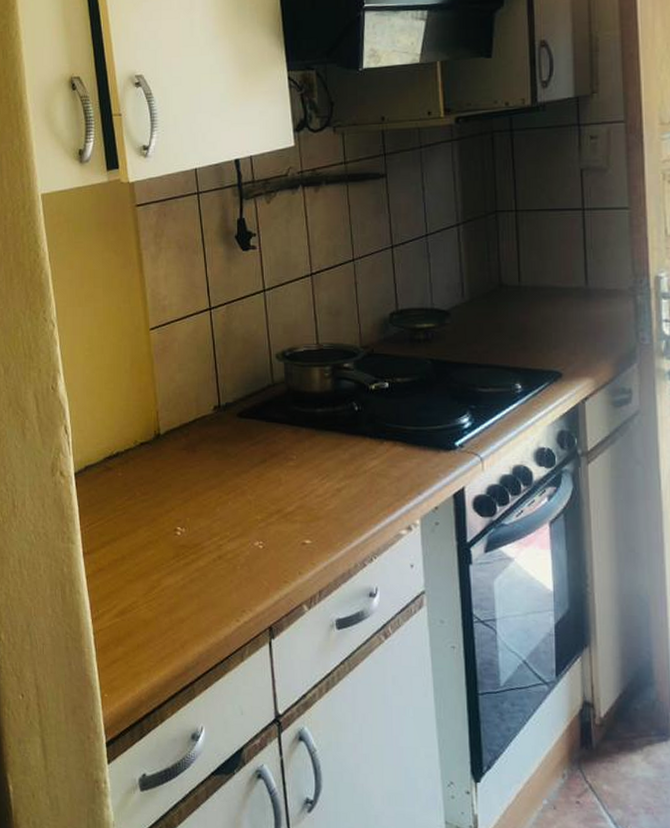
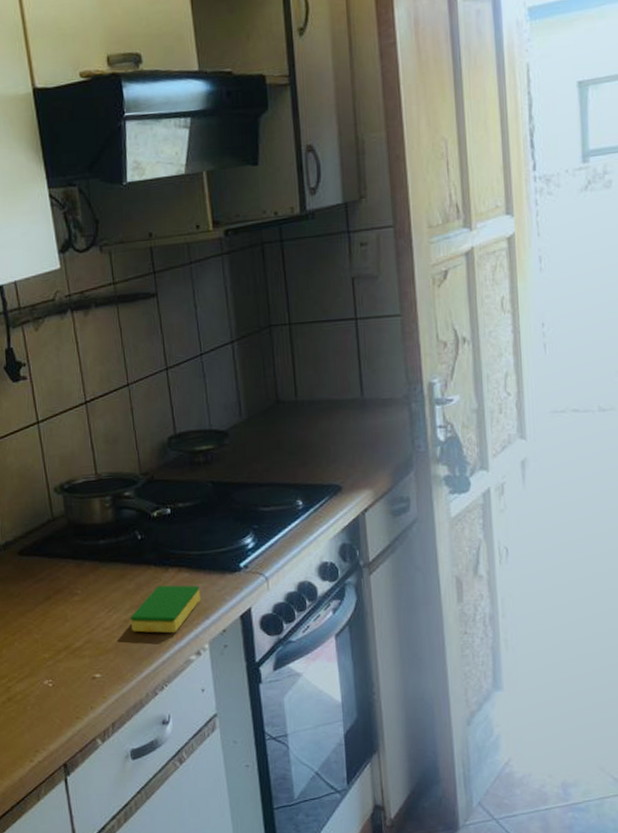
dish sponge: none [343,457,414,506] -> present [130,585,200,633]

